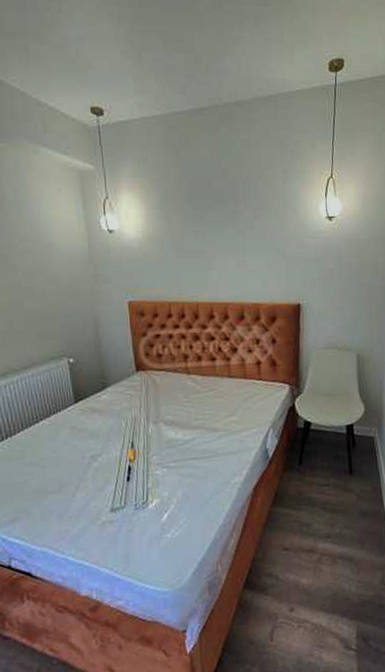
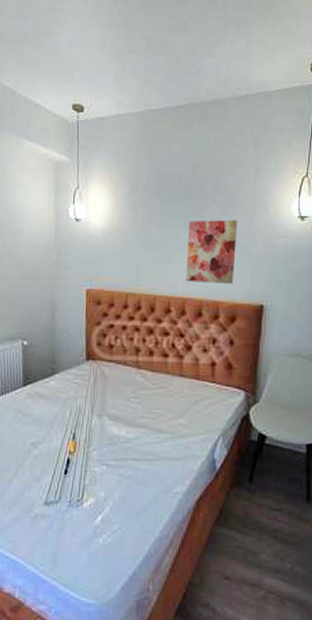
wall art: none [224,223,271,287] -> present [185,219,238,284]

